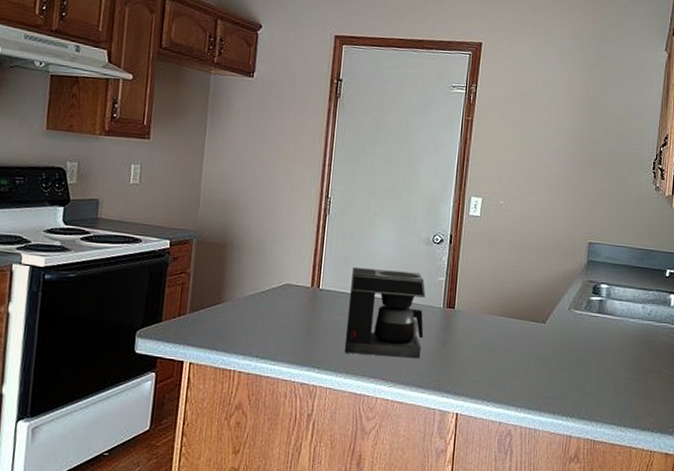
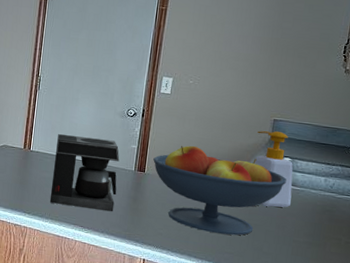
fruit bowl: none [464,275,605,376] -> present [153,145,286,236]
soap bottle: none [571,255,611,341] -> present [254,131,293,208]

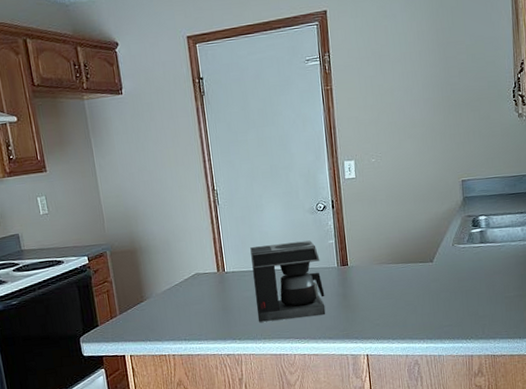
fruit bowl: present [153,145,286,236] -> none [353,224,486,311]
soap bottle: present [254,131,293,208] -> none [449,191,496,270]

